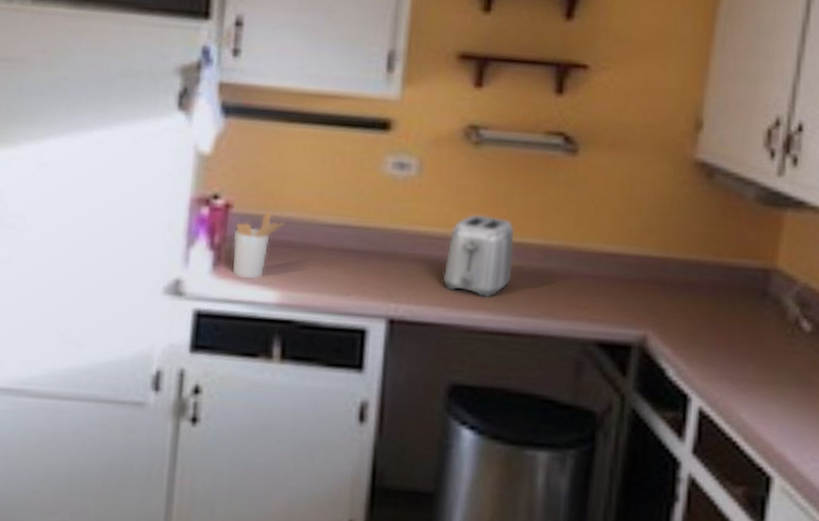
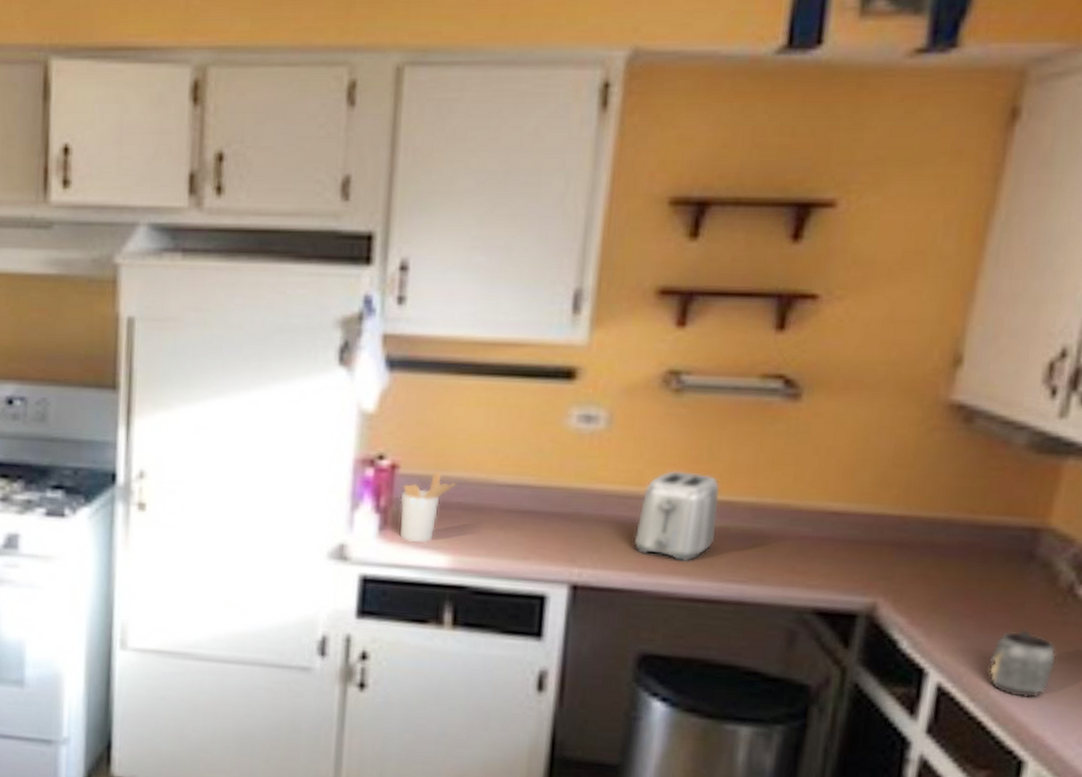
mug: none [738,357,790,421] -> present [989,629,1056,699]

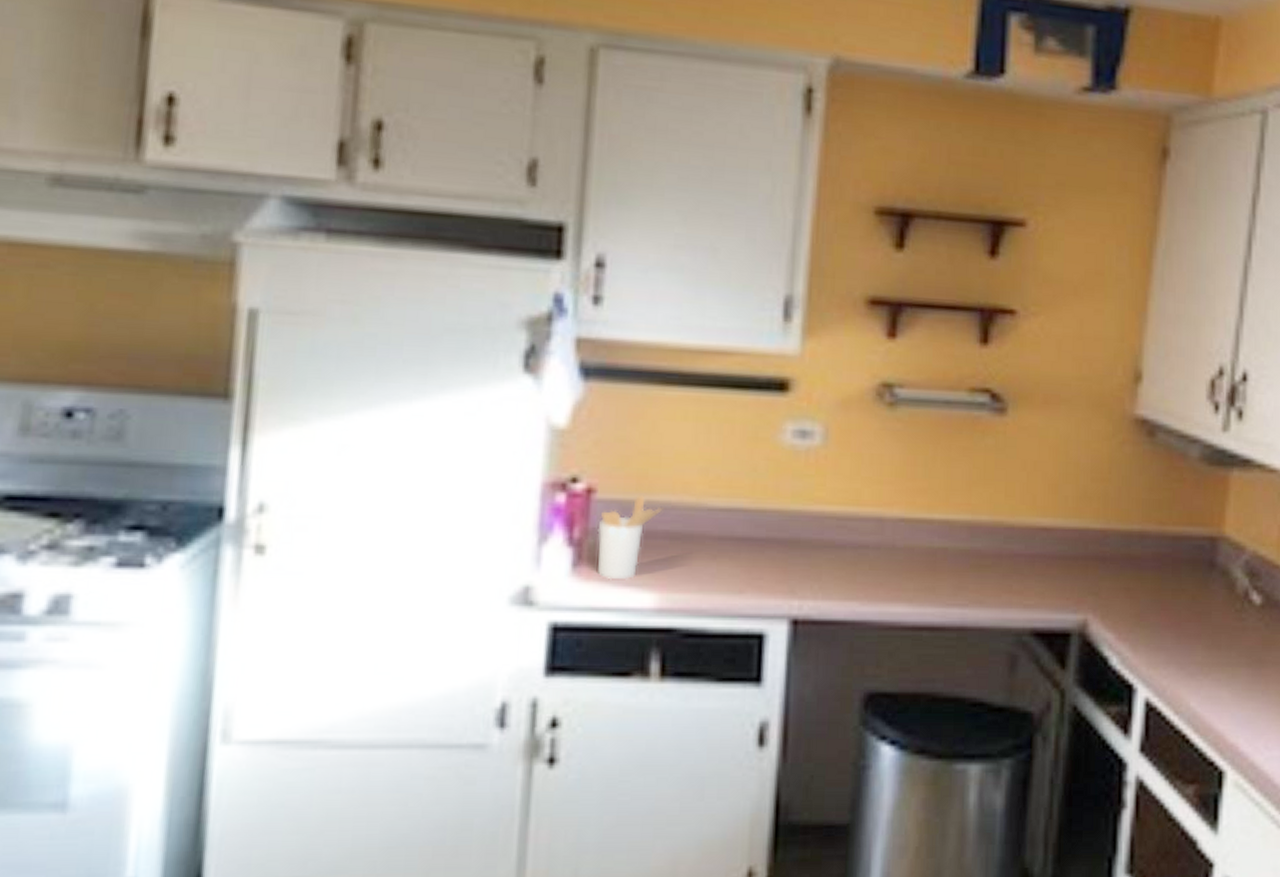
toaster: present [633,469,720,562] -> none [854,488,937,587]
mug: present [989,629,1056,699] -> none [1187,637,1240,707]

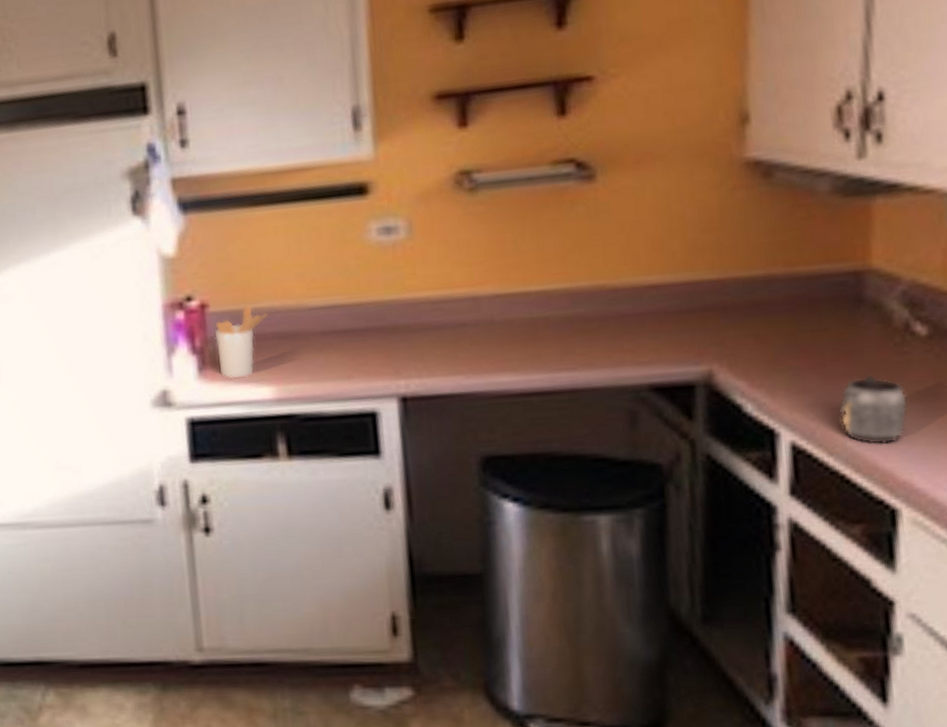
mug: none [1187,637,1240,707] -> present [838,374,908,446]

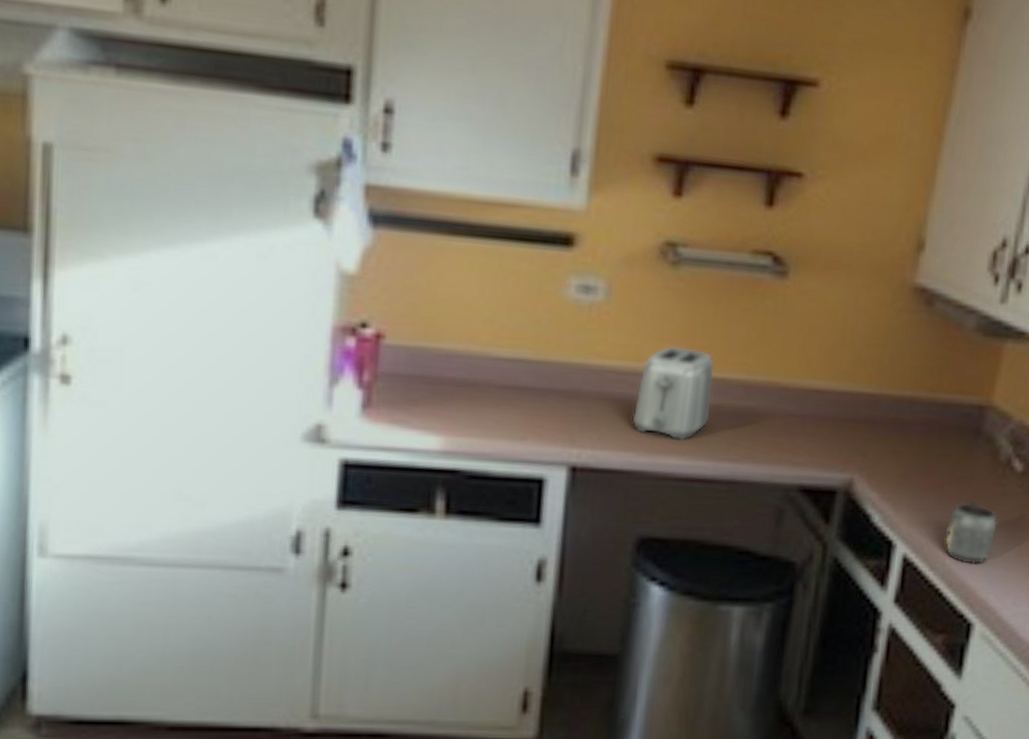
utensil holder: present [215,304,269,379] -> none [386,342,450,423]
toaster: none [454,266,537,358] -> present [632,345,715,441]

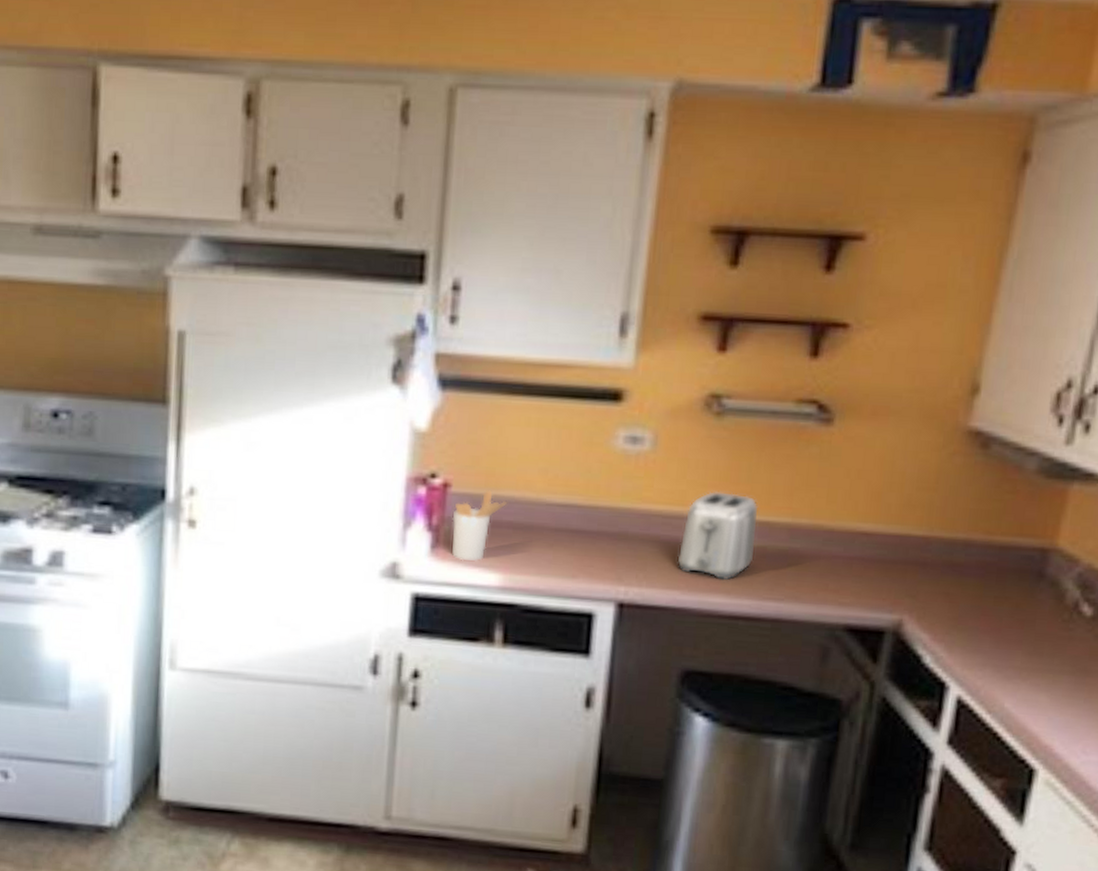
utensil holder: none [386,342,450,423] -> present [452,490,508,562]
mug: present [945,500,997,566] -> none [1004,644,1063,711]

